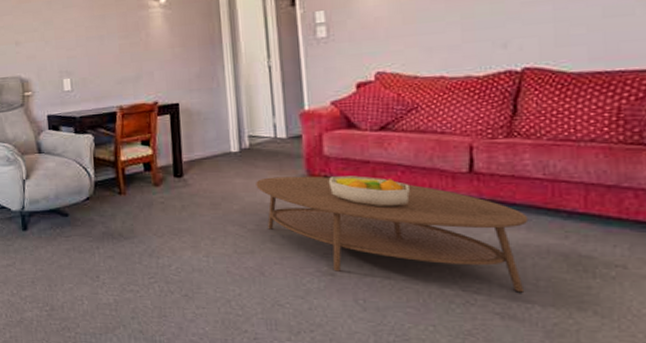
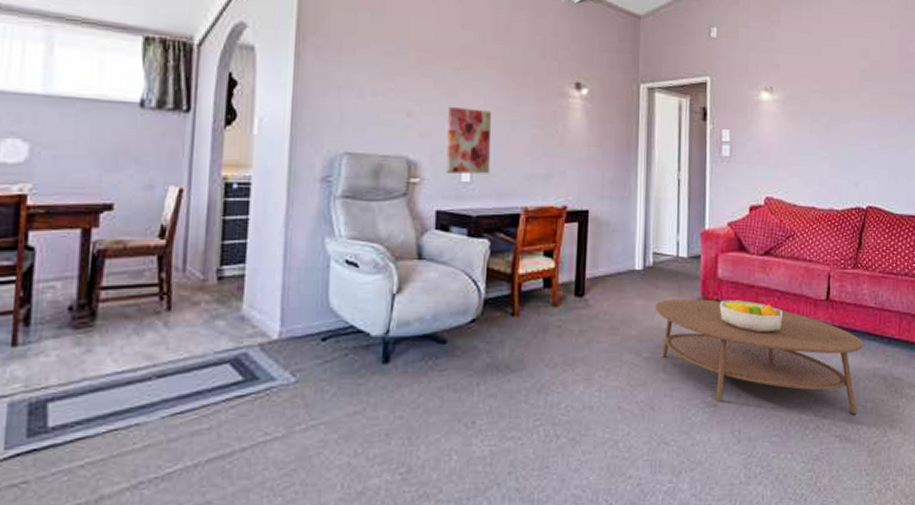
wall art: none [47,31,87,85] -> present [446,107,491,174]

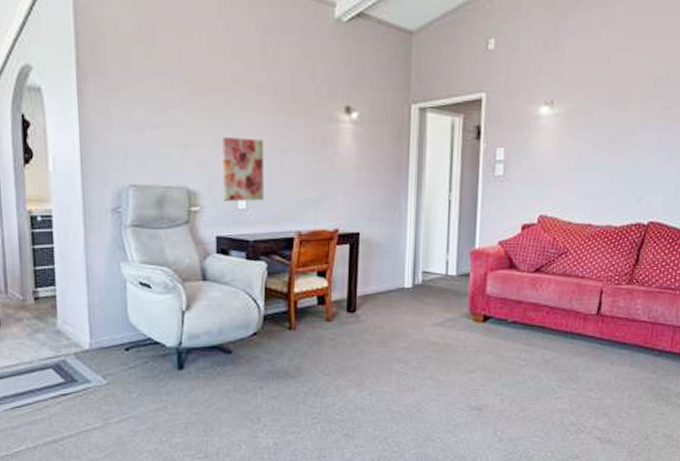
coffee table: present [655,299,863,415] -> none [423,314,632,420]
fruit bowl: present [719,300,783,333] -> none [486,315,551,346]

